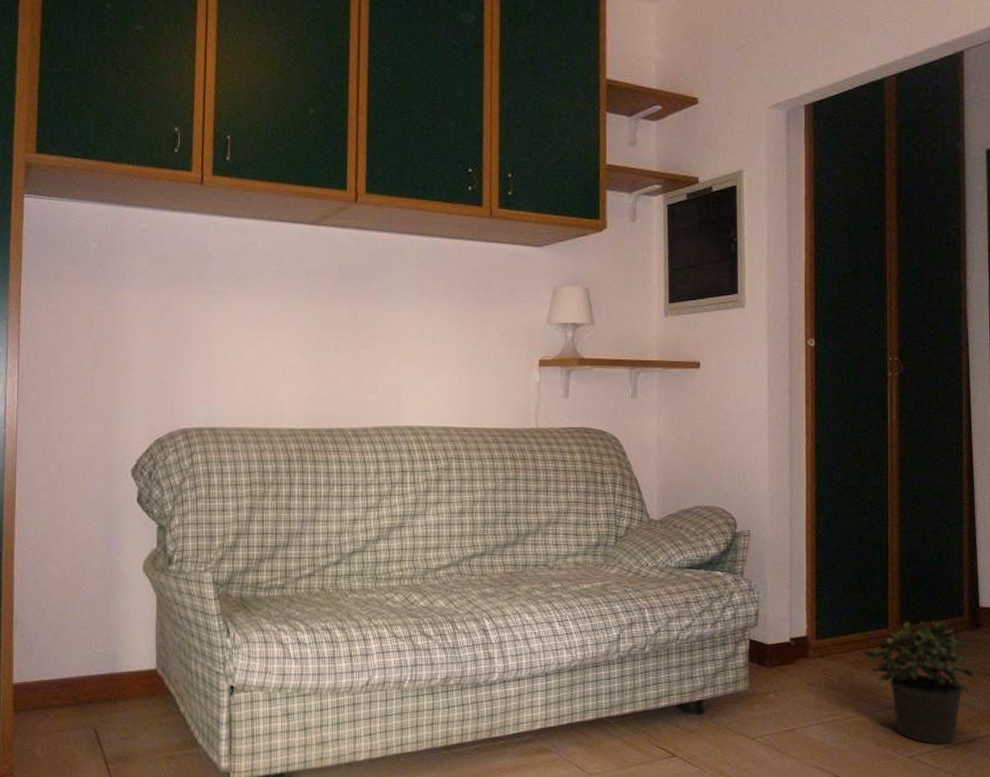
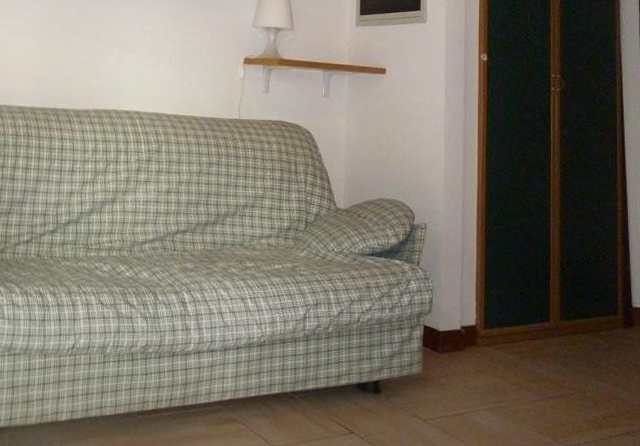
potted plant: present [861,621,974,746] -> none [525,317,627,437]

